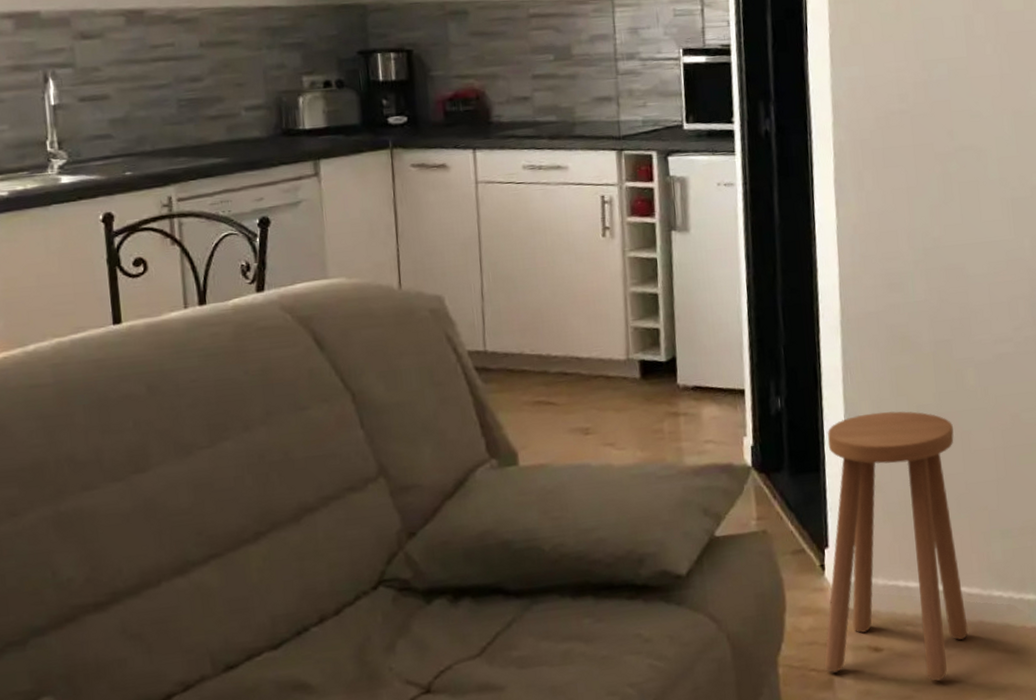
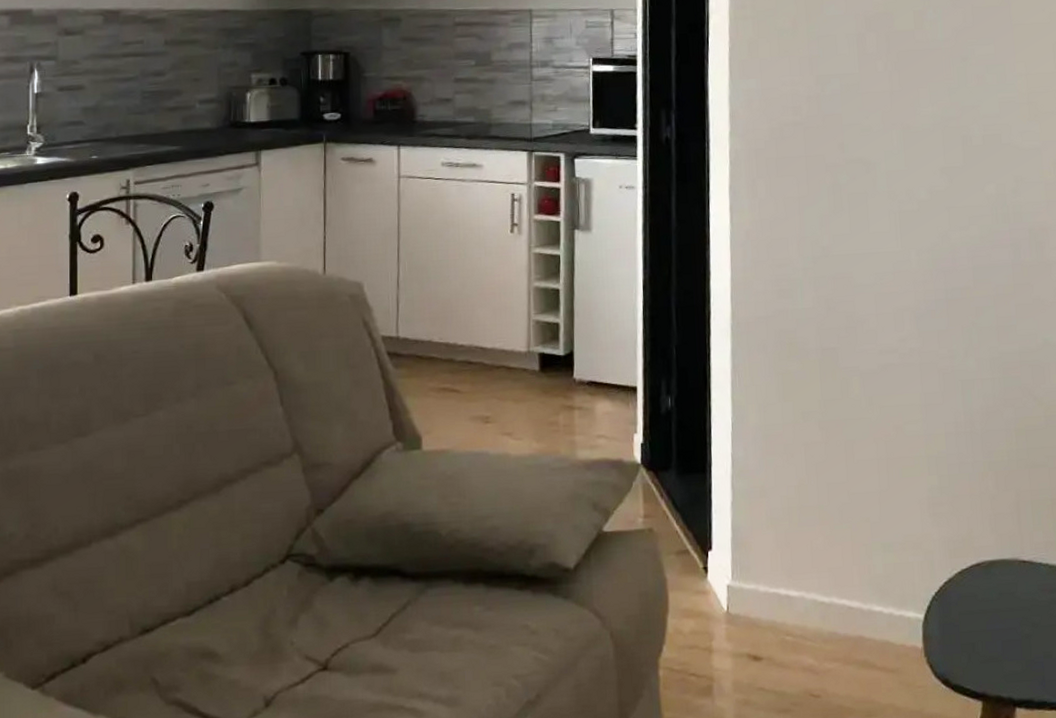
stool: present [824,411,969,681] -> none [703,416,848,695]

